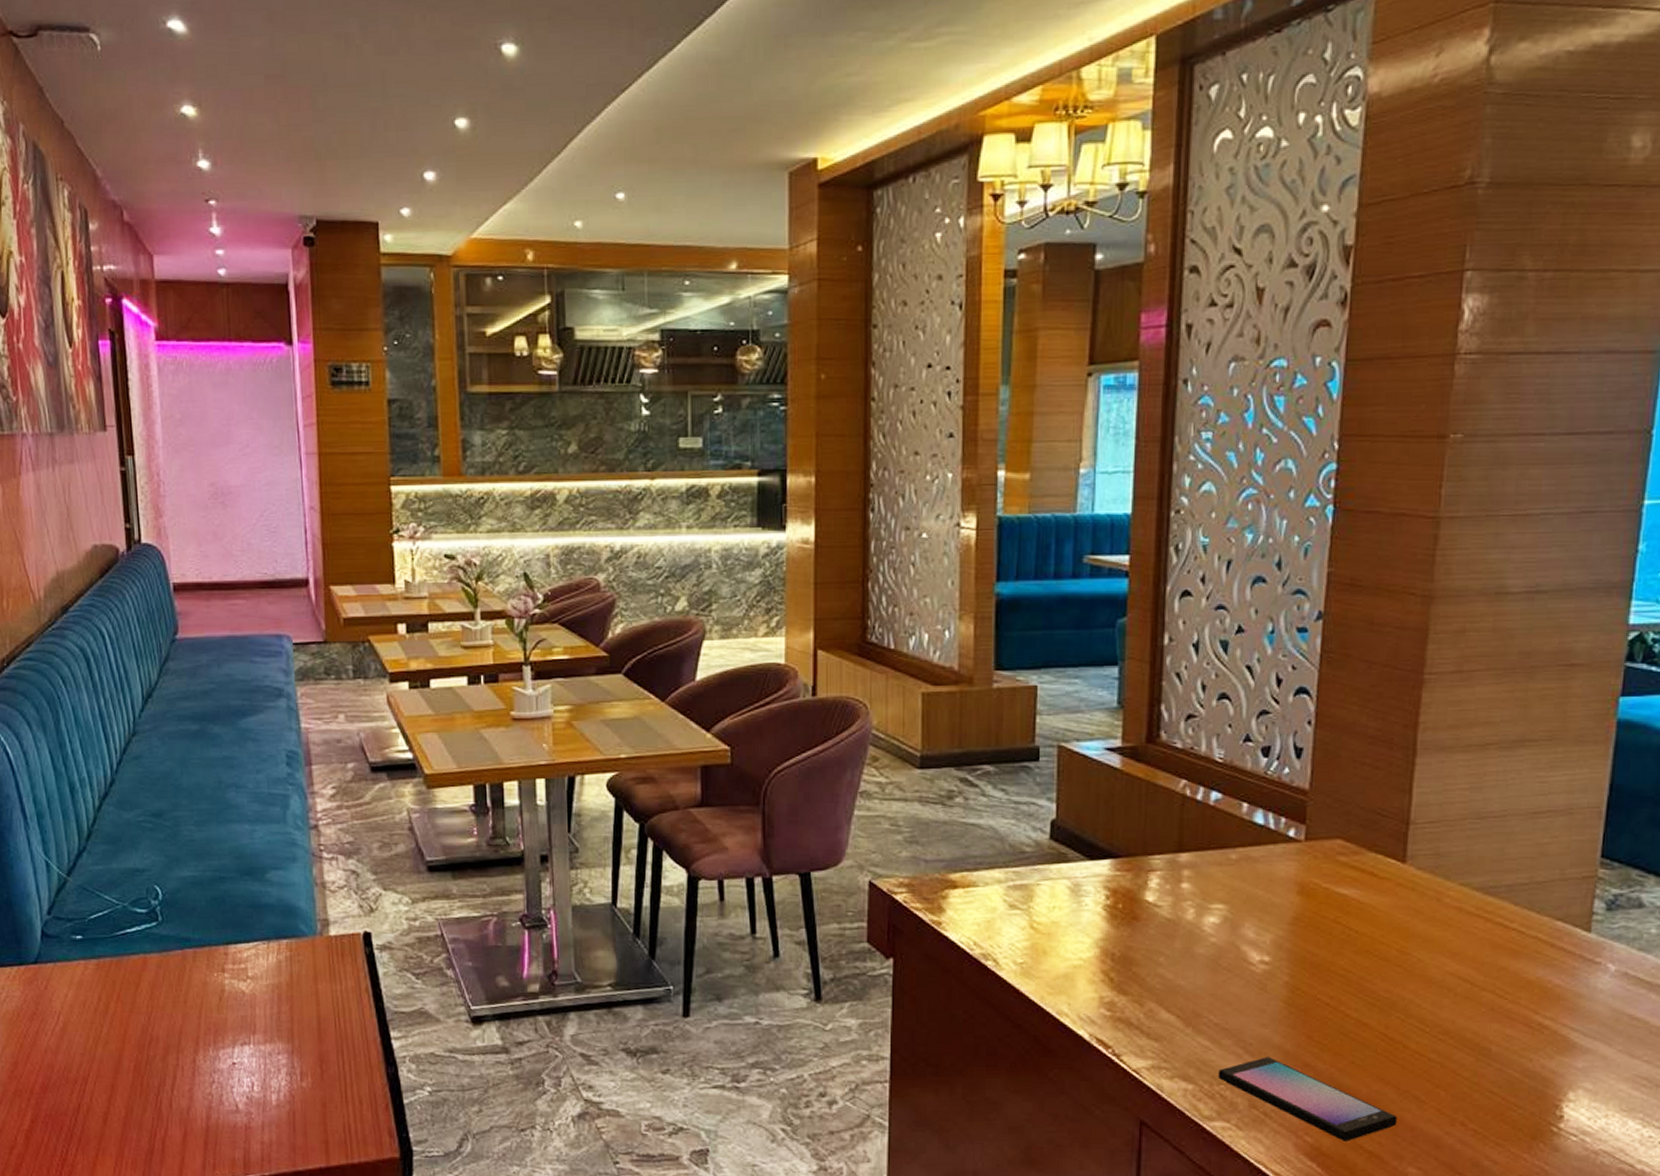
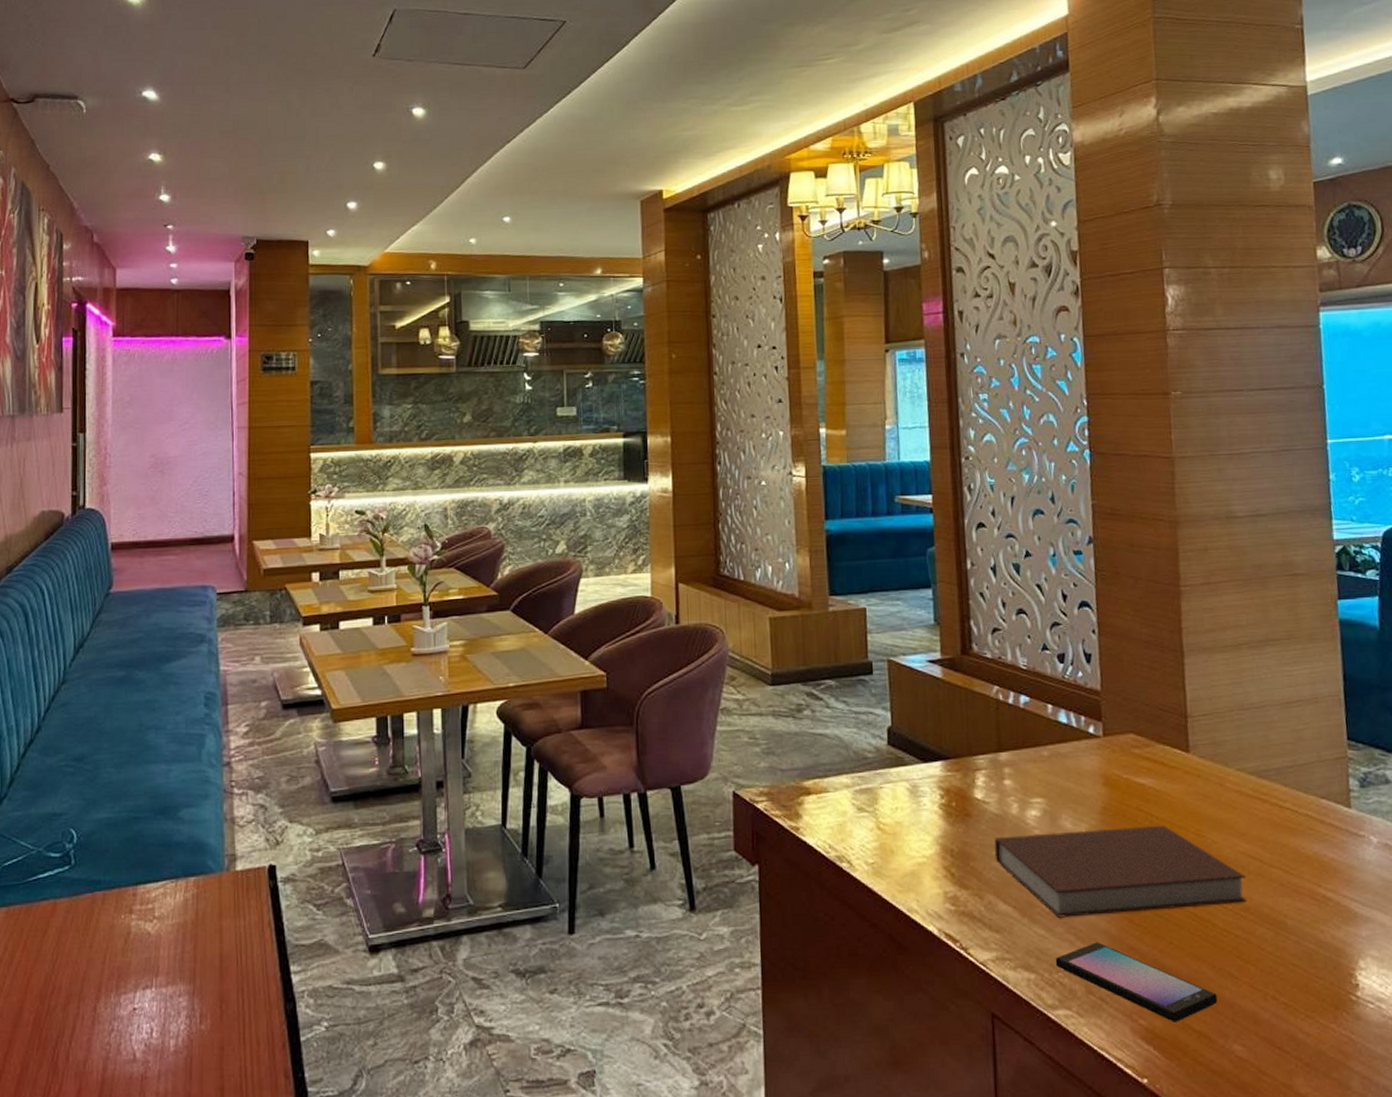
notebook: none [1161,939,1452,1030] -> present [994,825,1247,918]

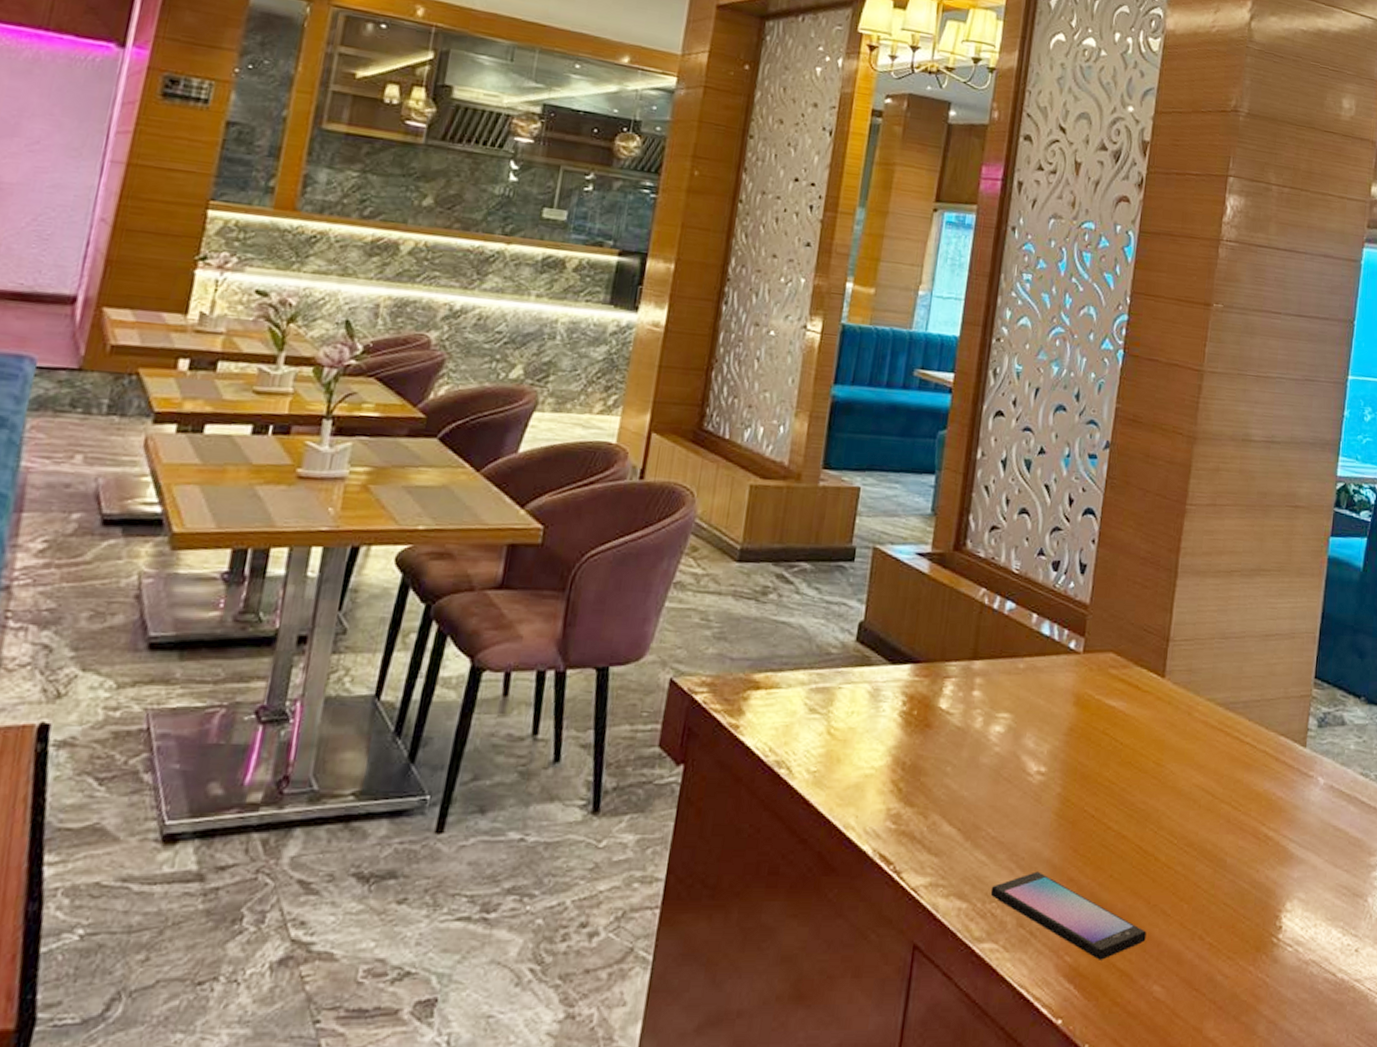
notebook: present [994,825,1247,918] -> none [948,751,1196,844]

